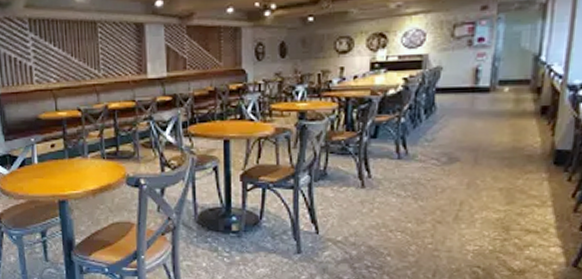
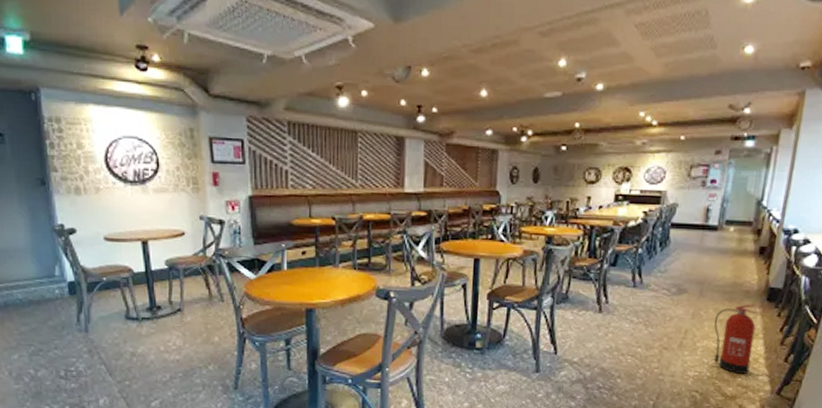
fire extinguisher: none [493,169,543,246] -> present [714,304,757,374]

